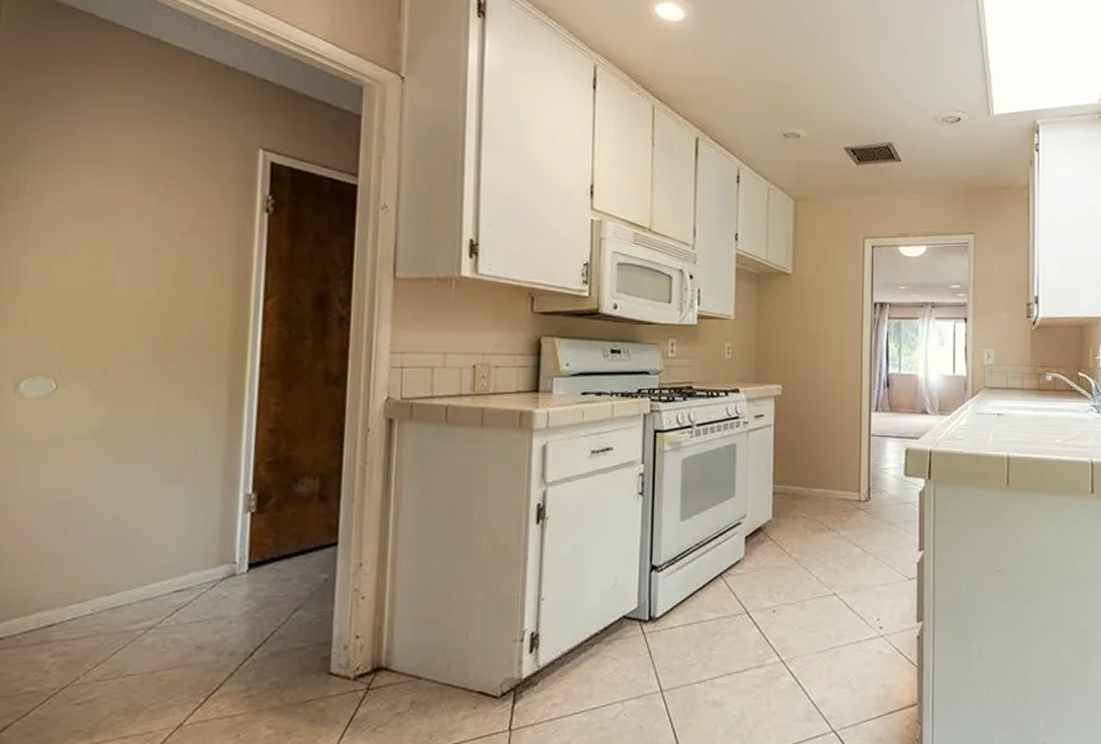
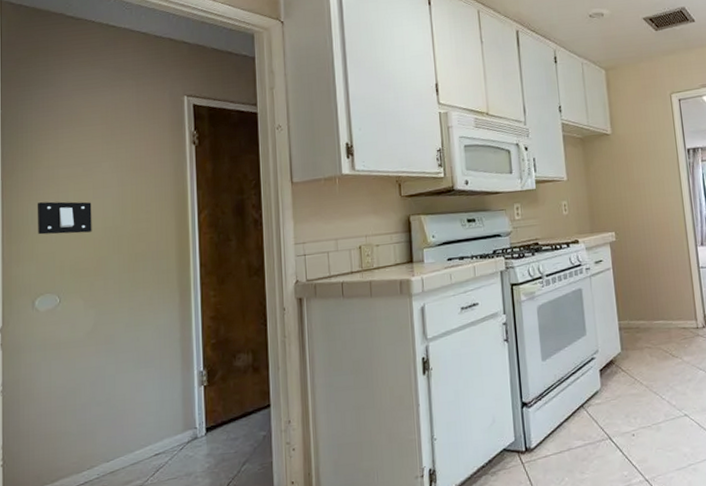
light switch: none [32,257,114,304] -> present [37,201,92,235]

